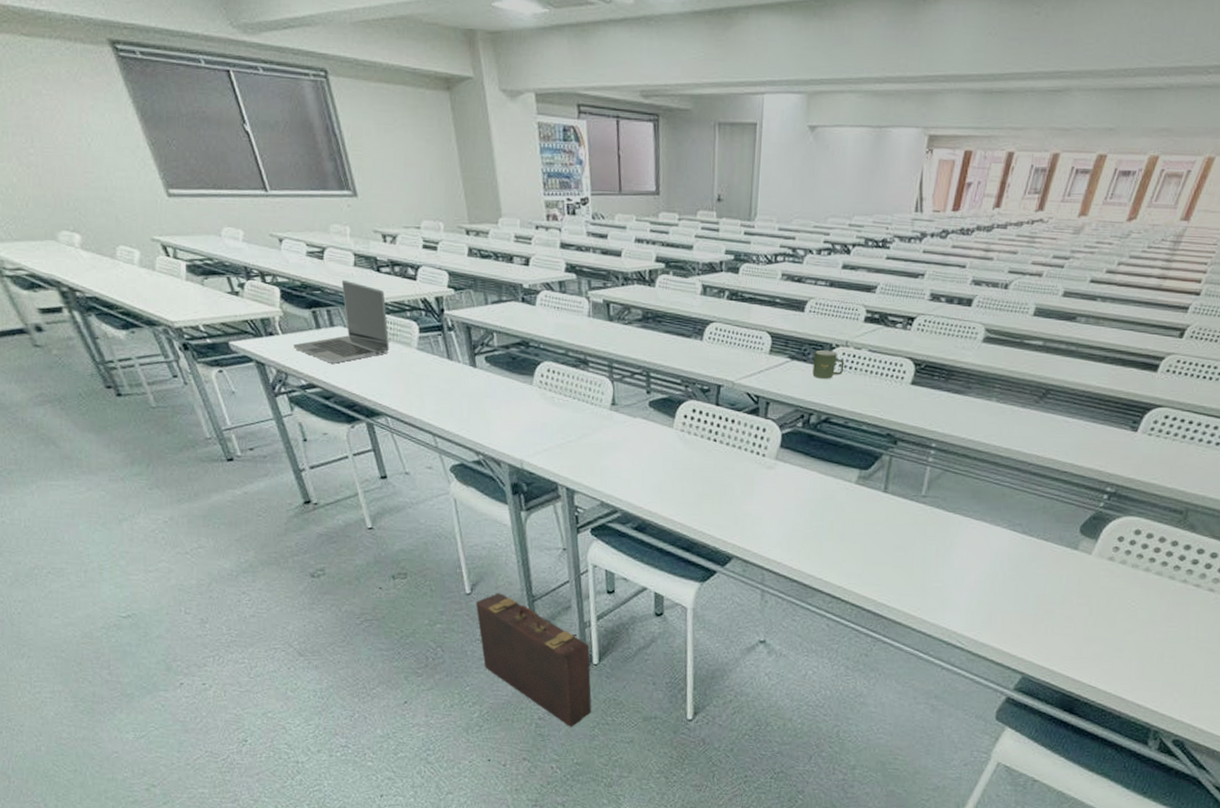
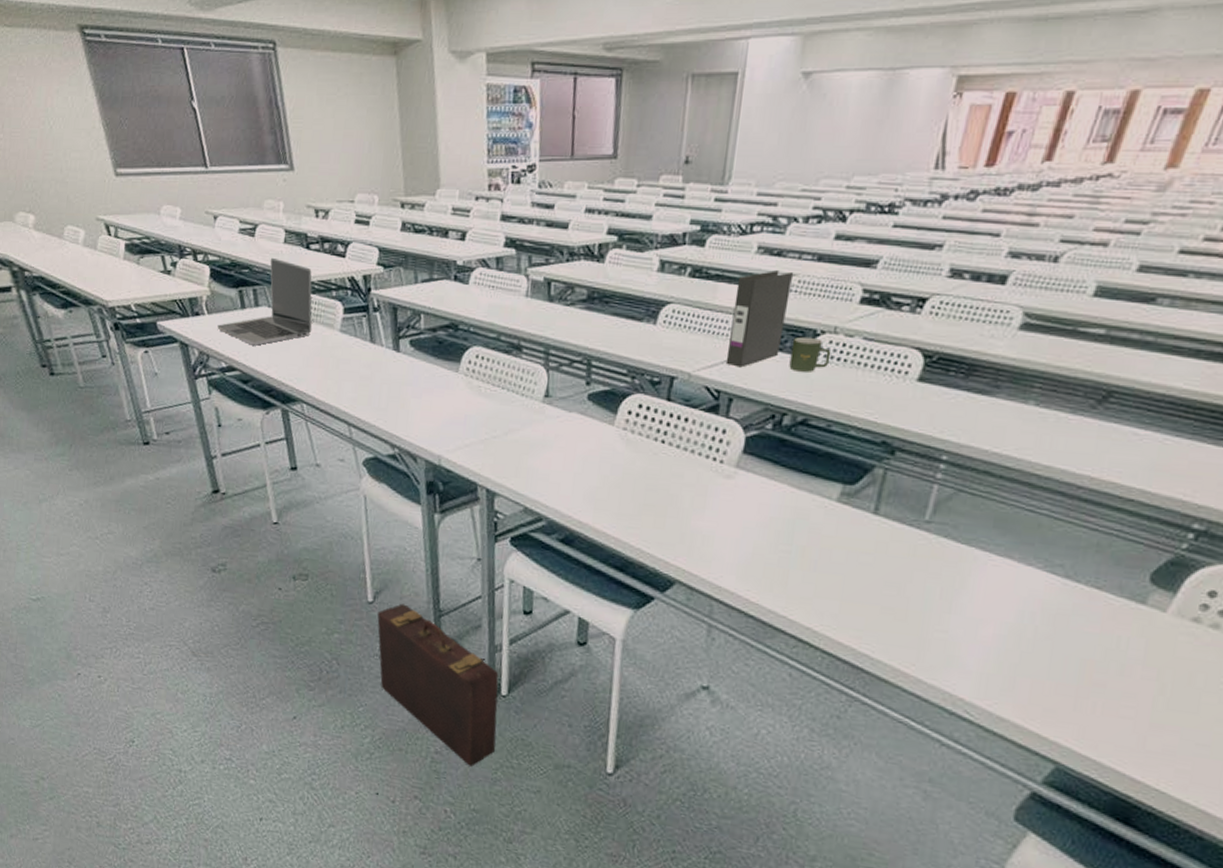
binder: none [762,294,812,376] -> present [725,270,794,368]

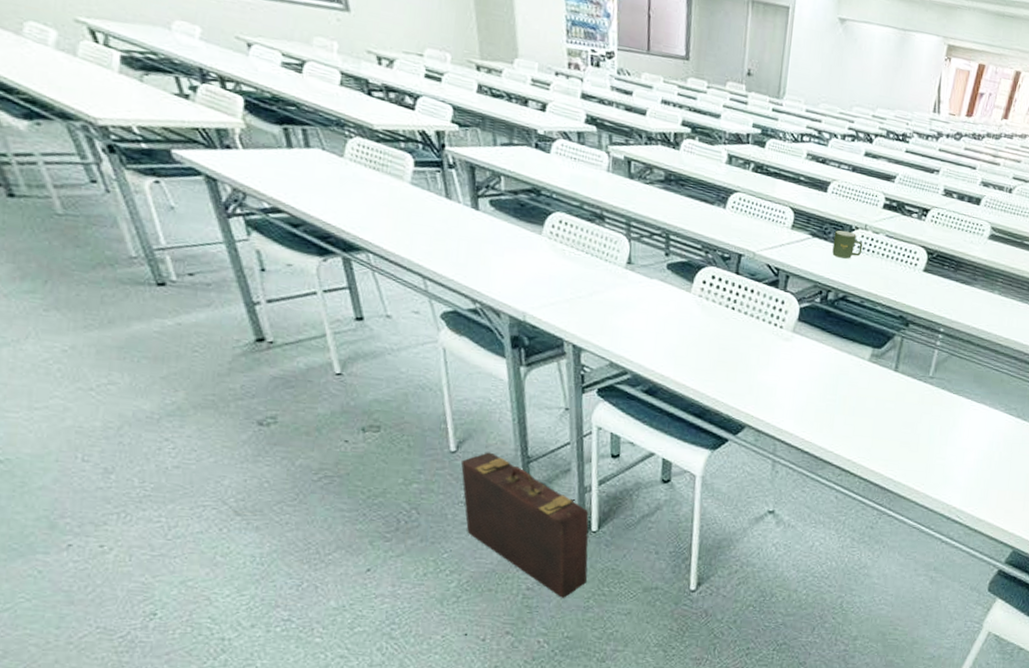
laptop: present [217,257,312,346] -> none [256,98,378,189]
binder: present [725,270,794,368] -> none [783,174,835,251]

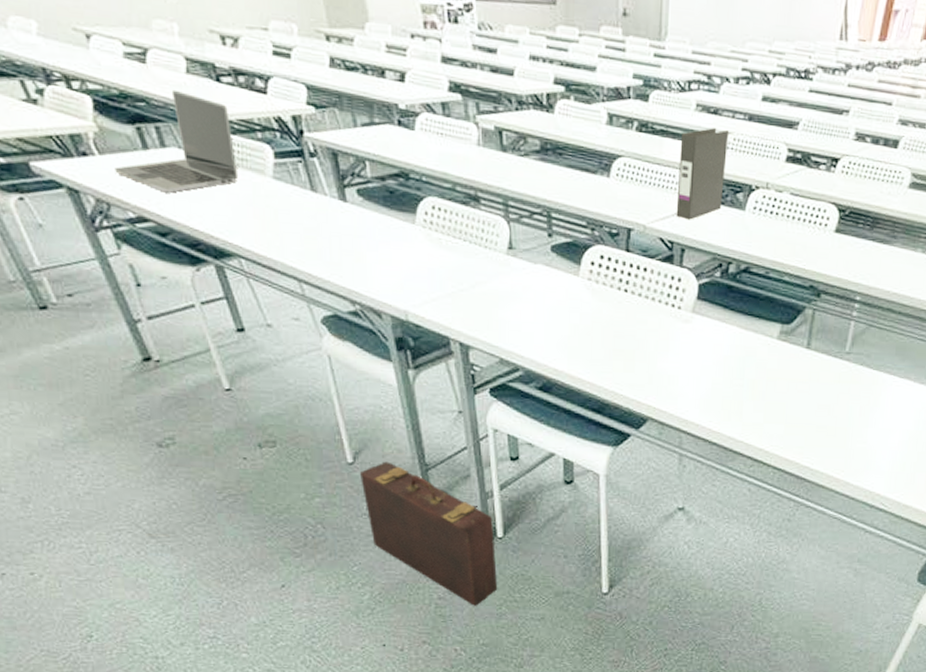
laptop: none [256,98,378,189] -> present [115,89,239,193]
binder: none [783,174,835,251] -> present [676,128,730,220]
mug: present [832,230,863,260] -> none [731,191,765,226]

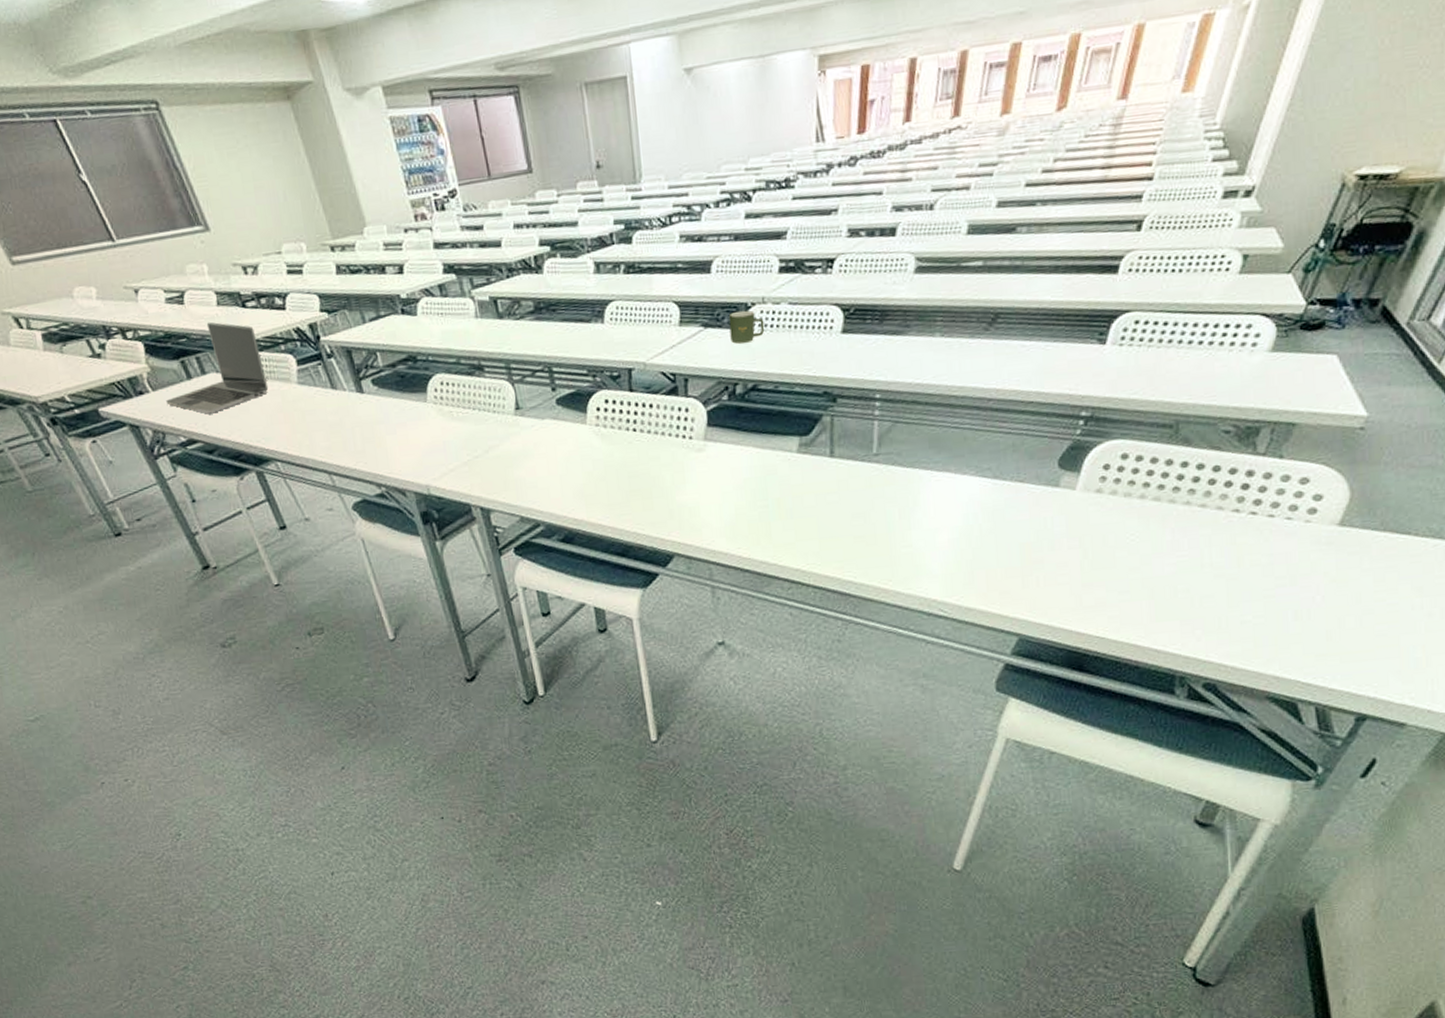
briefcase: present [360,461,497,606] -> none [402,633,545,769]
binder: present [676,128,730,220] -> none [669,253,720,350]
mug: none [731,191,765,226] -> present [728,310,765,345]

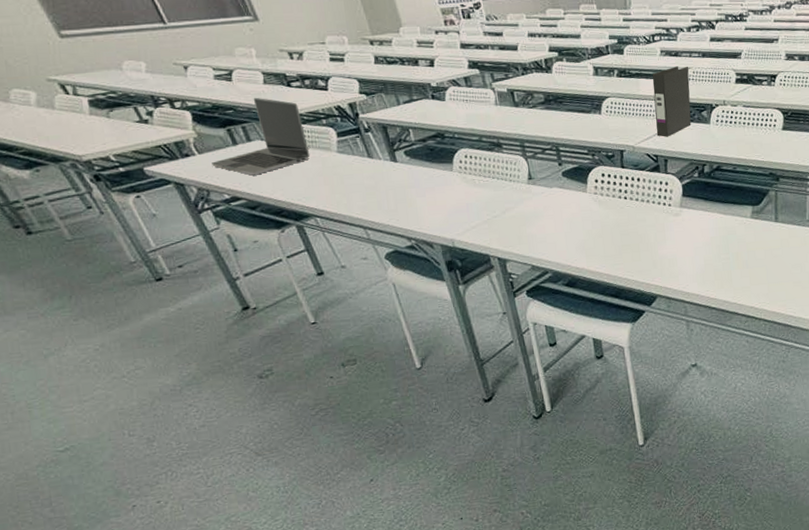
binder: none [669,253,720,350] -> present [652,66,691,137]
mug: present [728,310,765,345] -> none [698,109,726,136]

